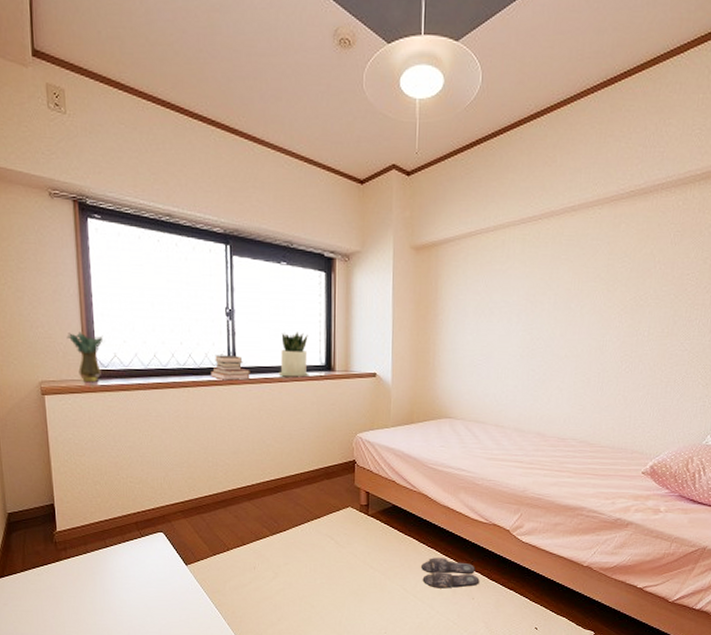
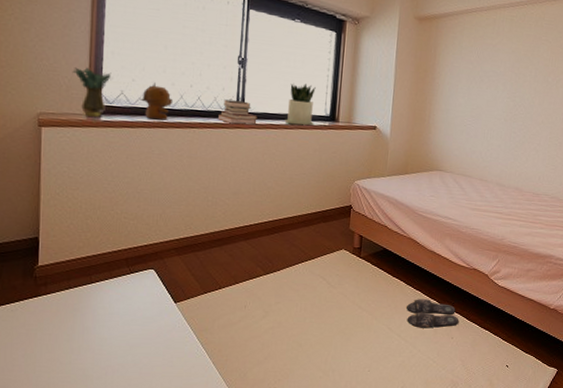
stuffed bear: none [133,342,164,381] -> present [140,83,172,121]

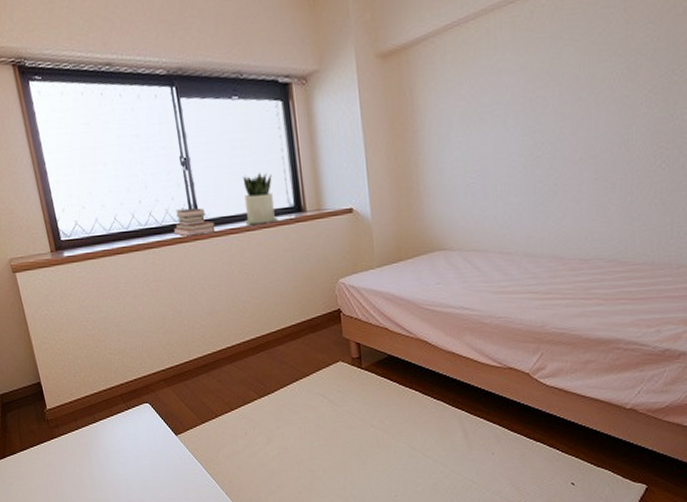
vase: present [72,67,112,117] -> none [27,203,66,255]
stuffed bear: present [140,83,172,121] -> none [94,206,126,247]
slippers: present [407,299,459,329] -> none [428,410,499,445]

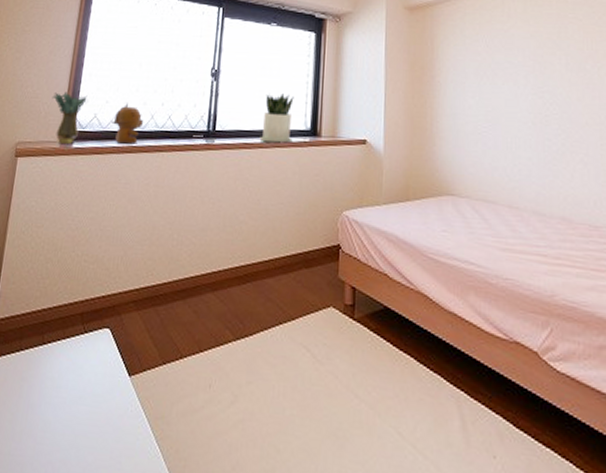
vase: none [27,203,66,255] -> present [52,91,88,145]
stuffed bear: none [94,206,126,247] -> present [112,103,143,144]
books: present [174,208,216,237] -> none [188,117,230,146]

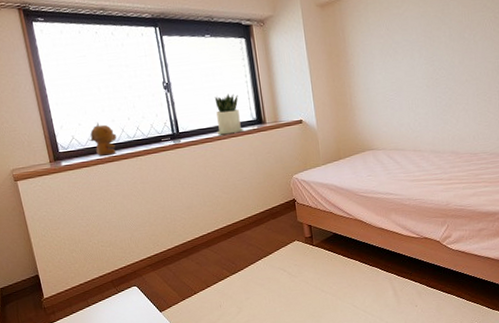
vase: present [52,91,88,145] -> none [29,121,64,165]

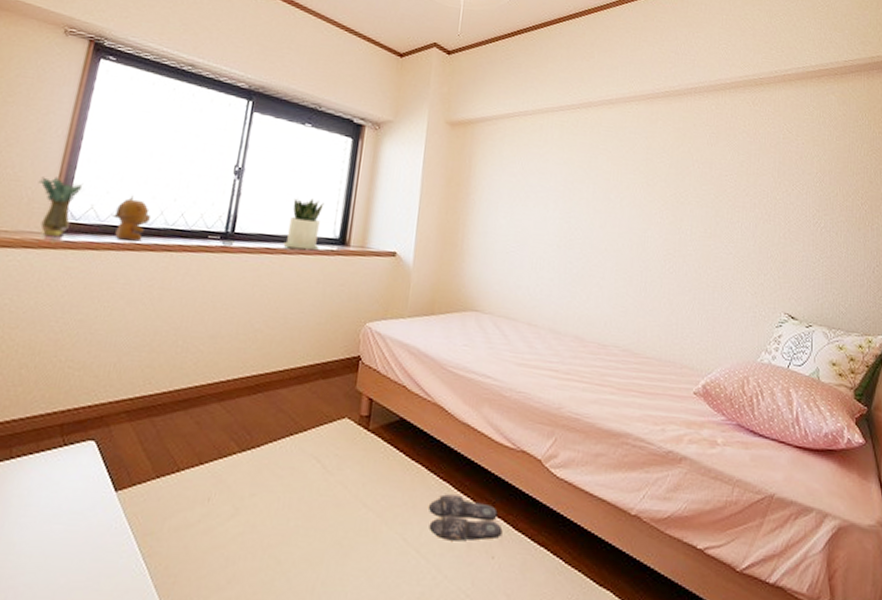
vase: none [29,121,64,165] -> present [38,176,84,237]
slippers: none [366,273,420,302] -> present [429,494,503,541]

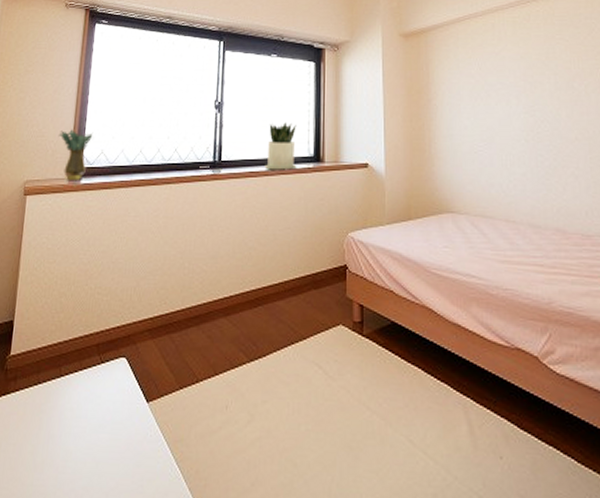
stuffed bear: present [112,195,151,242] -> none [119,138,150,178]
slippers: present [429,494,503,541] -> none [431,395,508,442]

